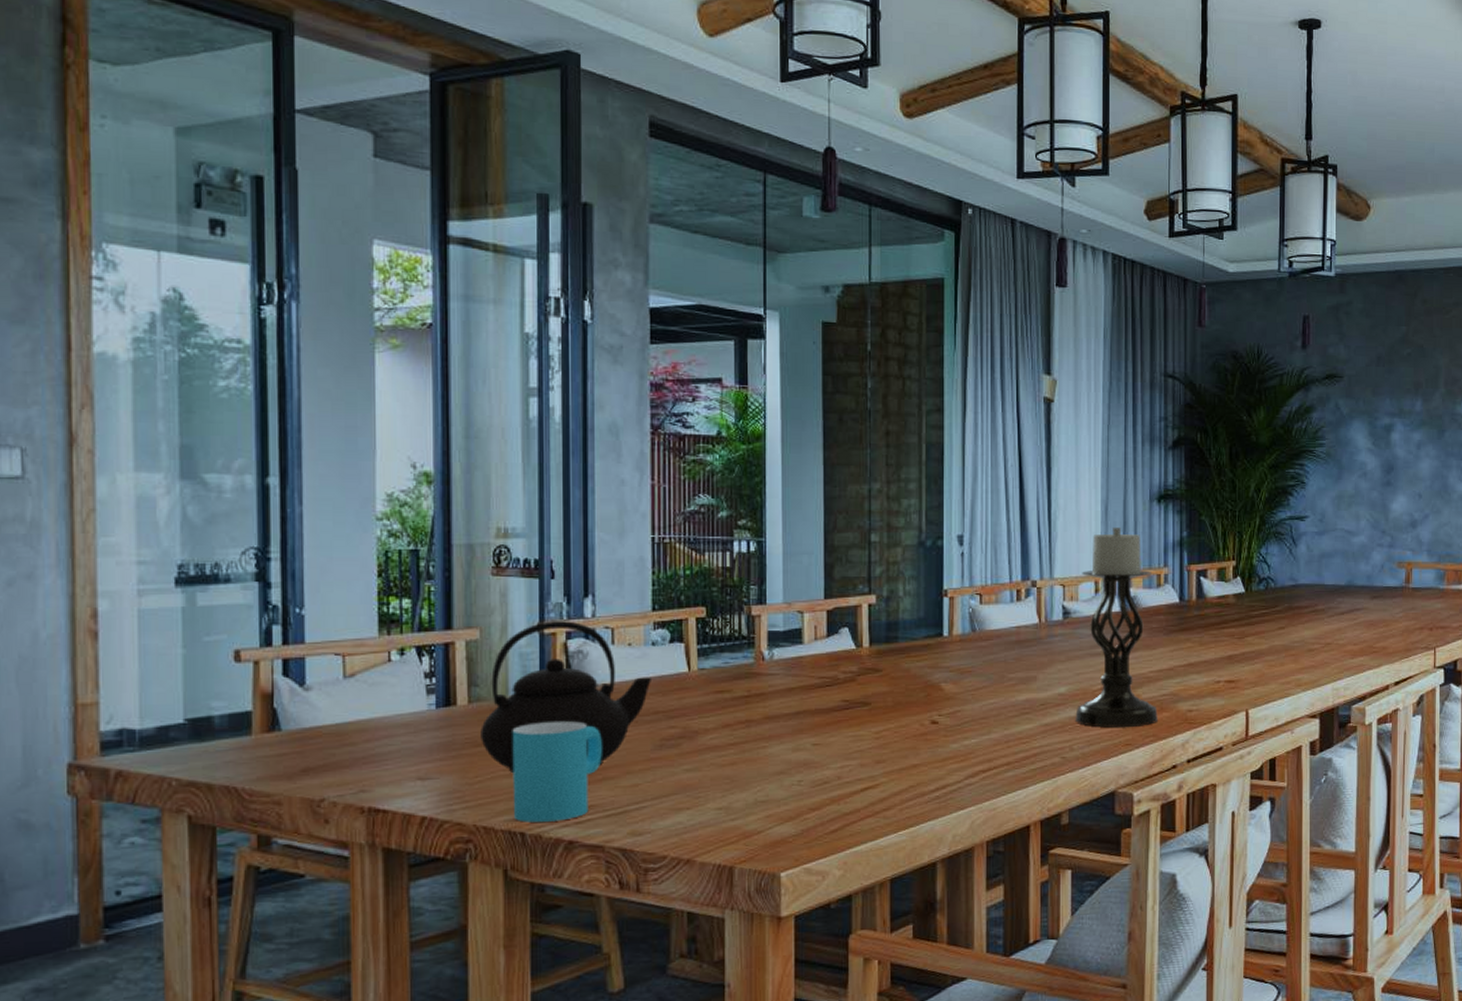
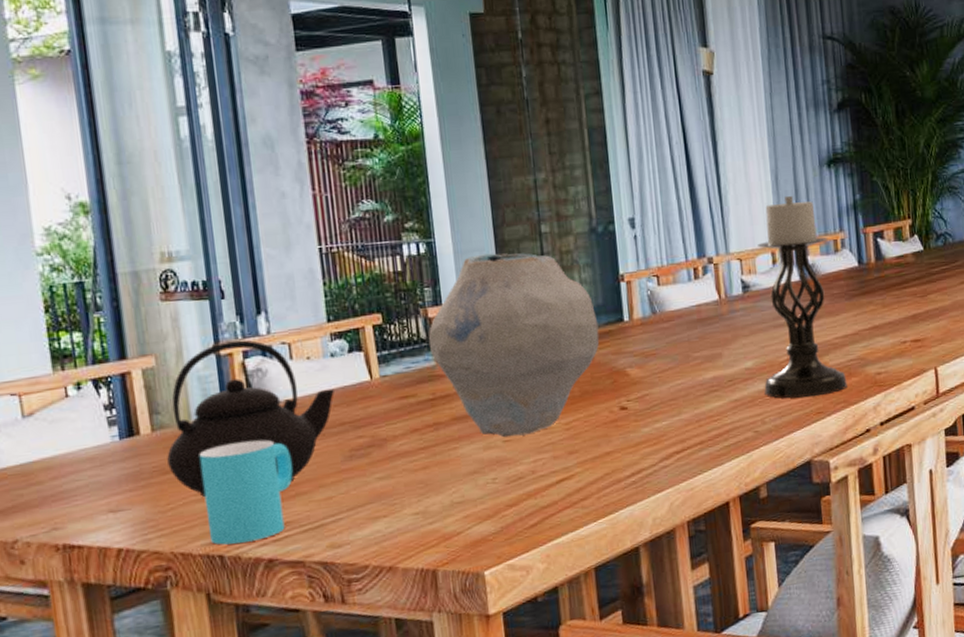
vase: none [749,557,918,741] -> present [428,253,600,438]

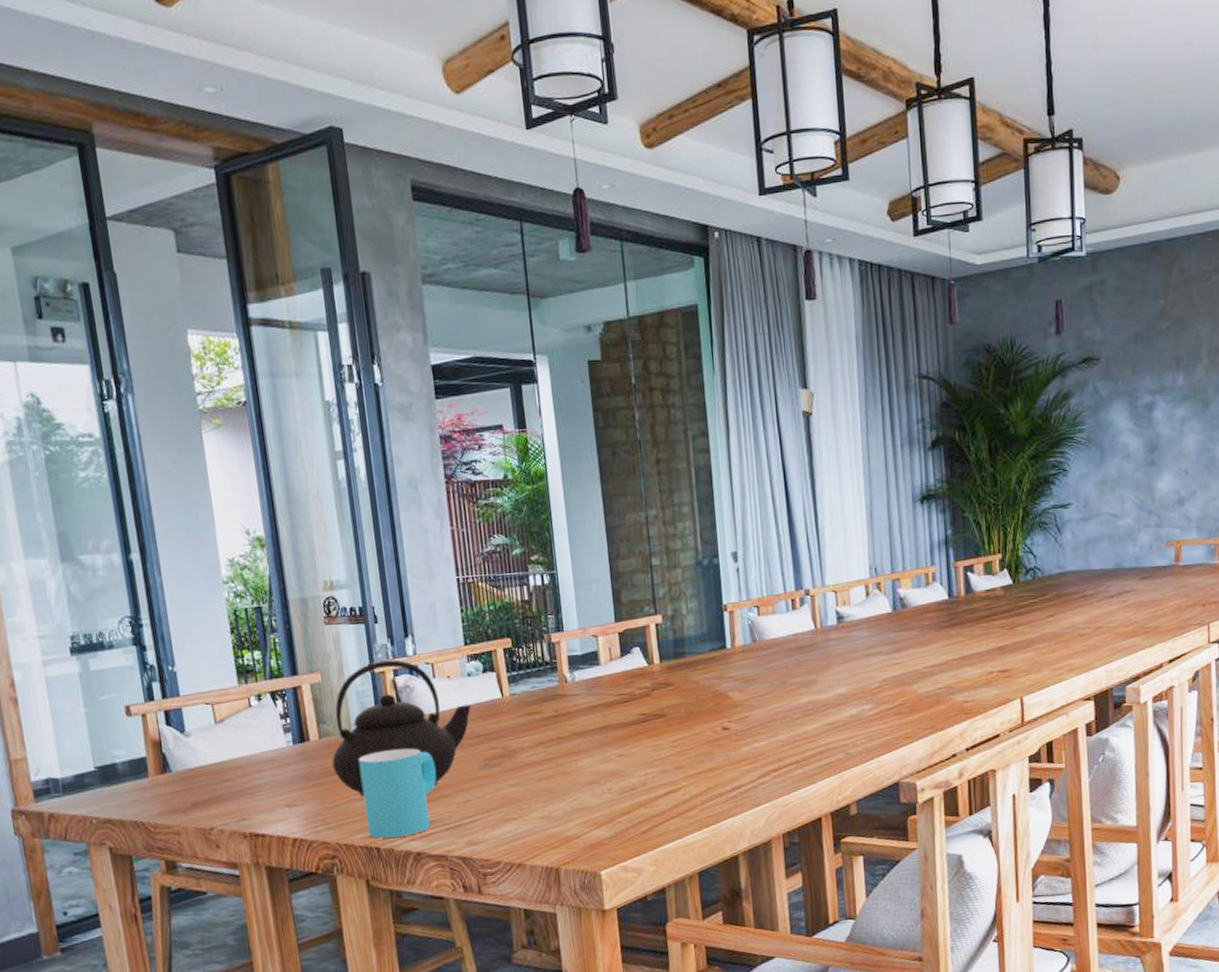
vase: present [428,253,600,438] -> none [552,584,704,752]
candle holder: present [758,195,847,398] -> none [852,530,935,723]

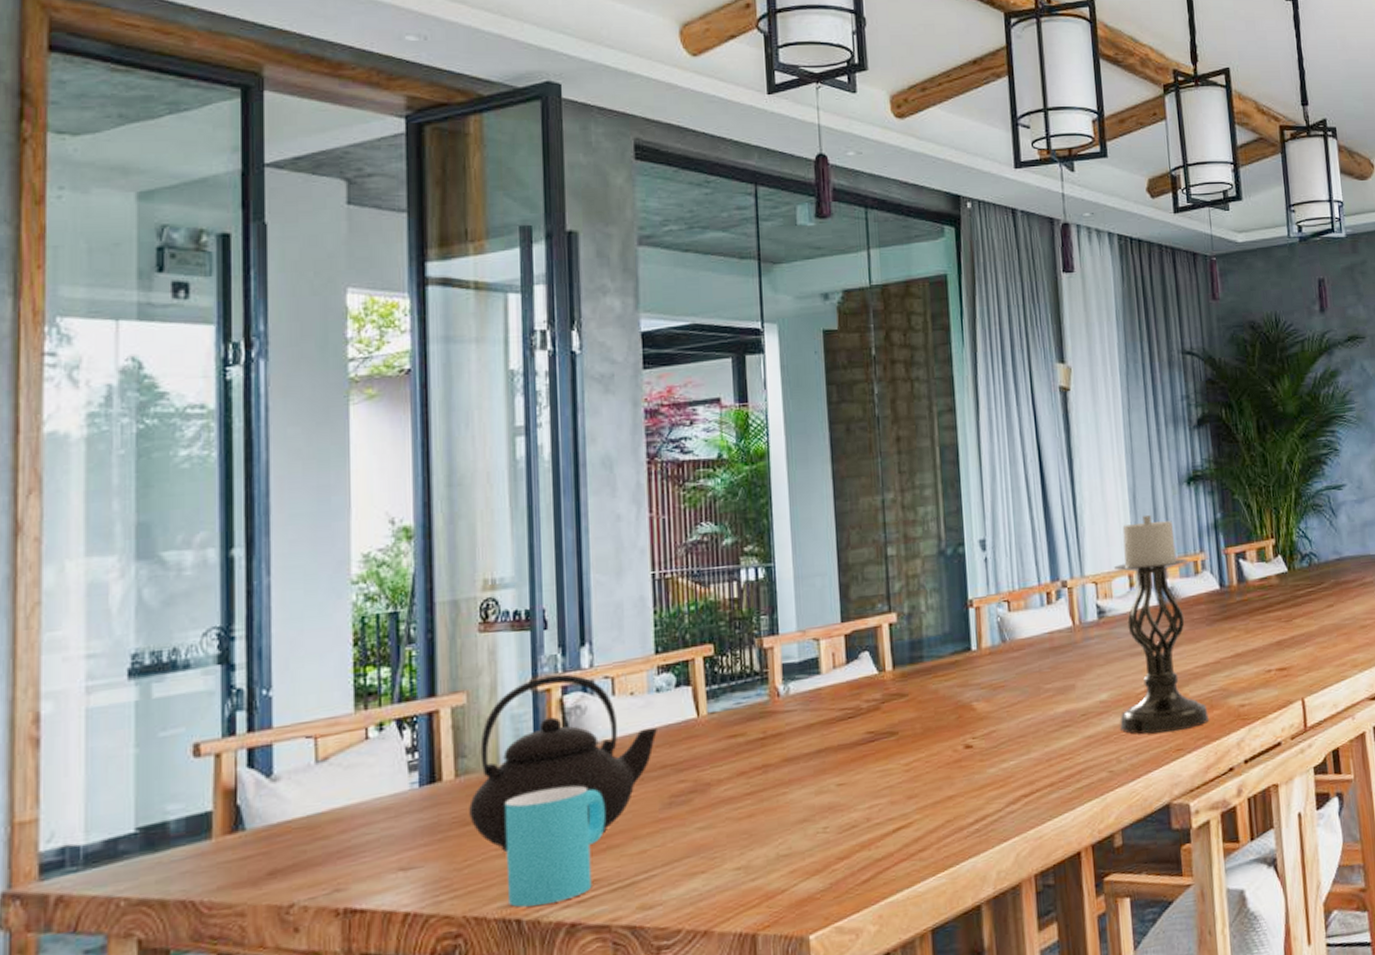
candle holder: none [852,530,935,723] -> present [1114,514,1209,734]

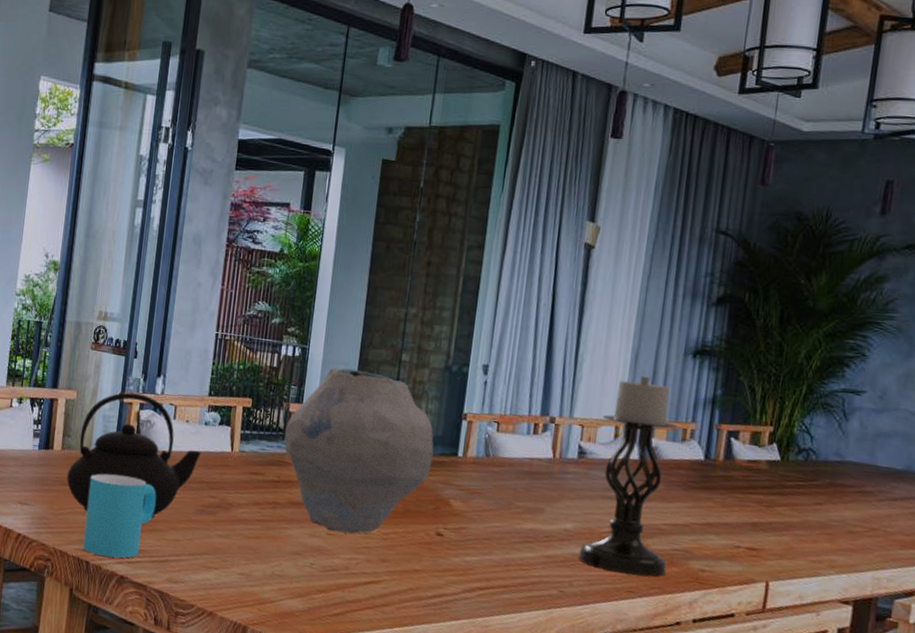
vase: none [762,577,945,781] -> present [284,367,434,534]

